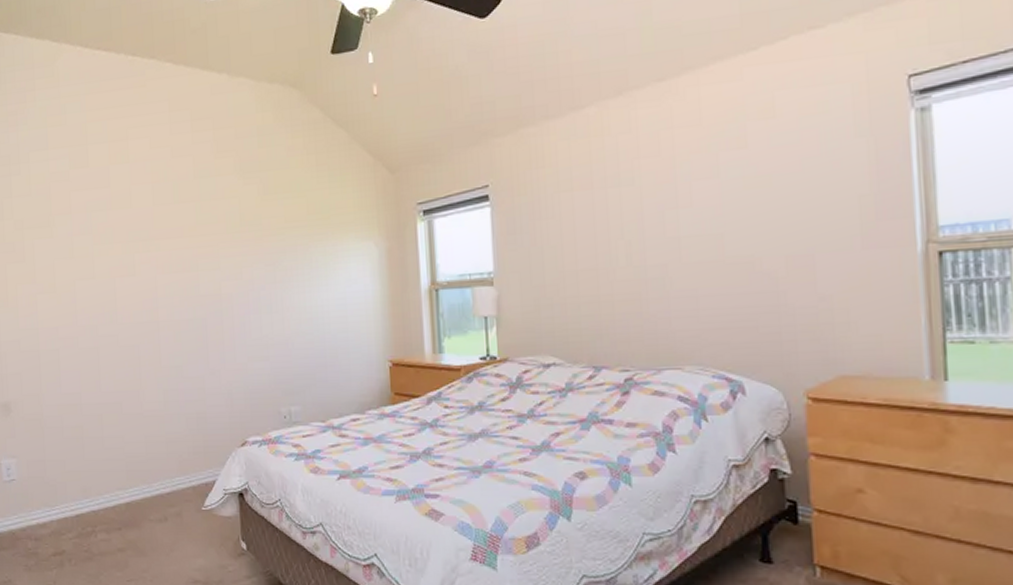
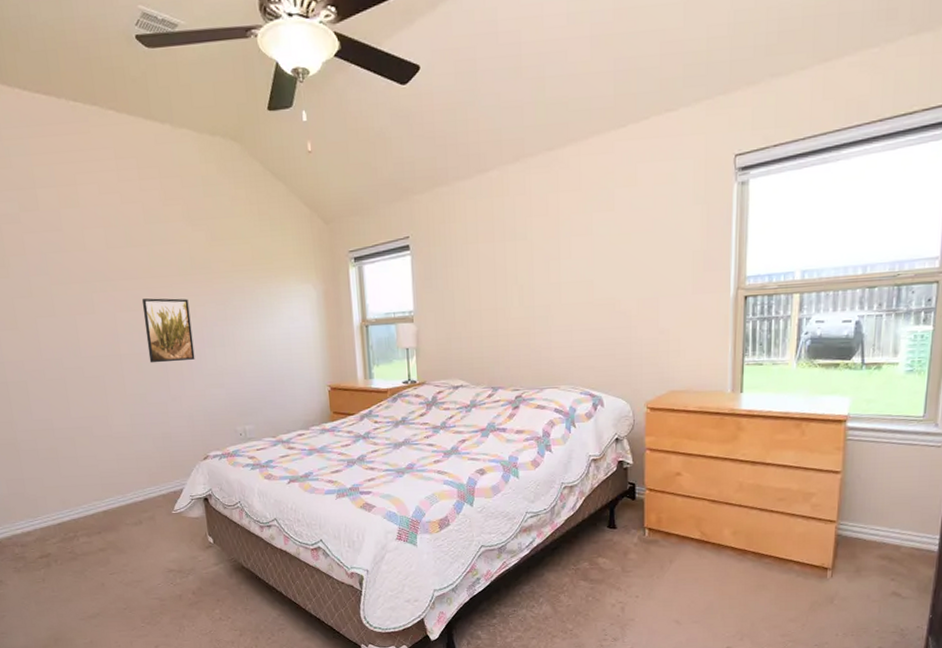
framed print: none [185,258,239,332] -> present [141,298,195,363]

